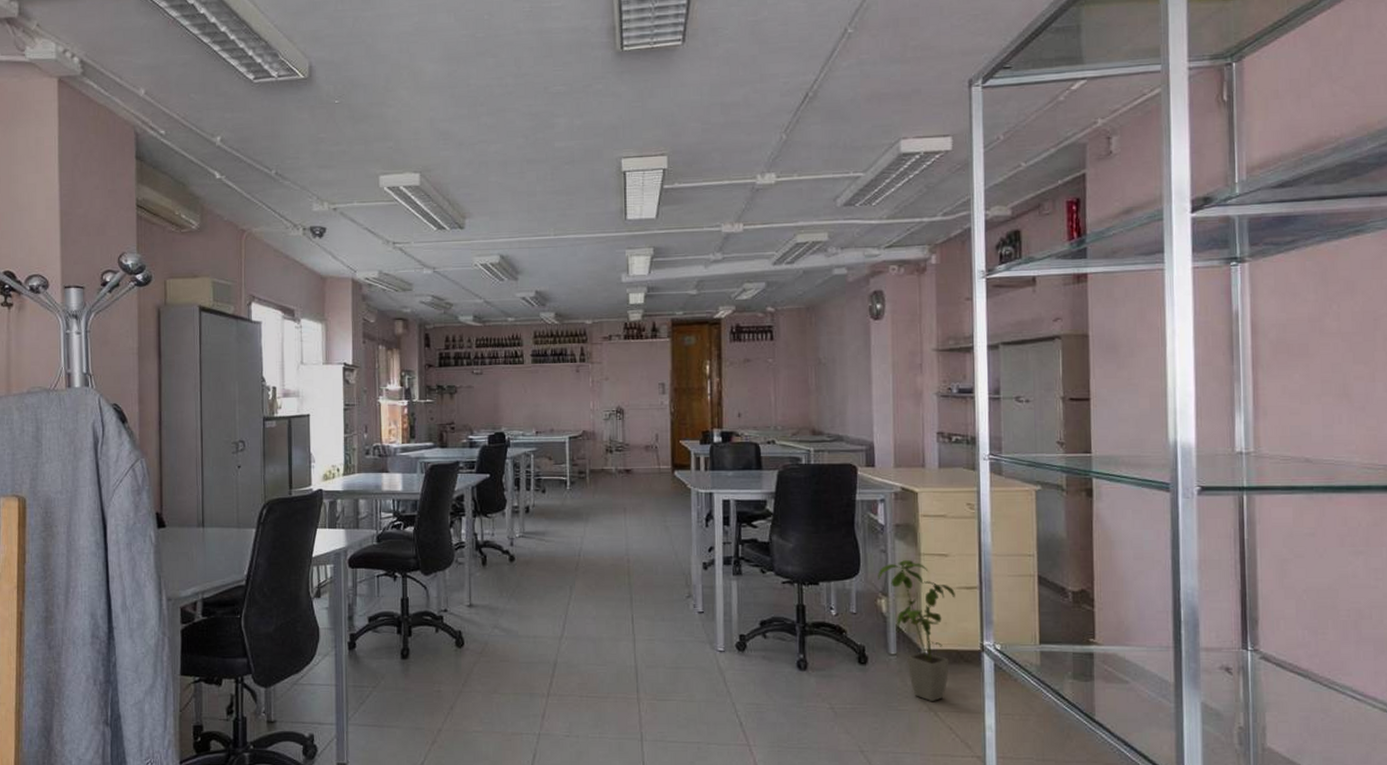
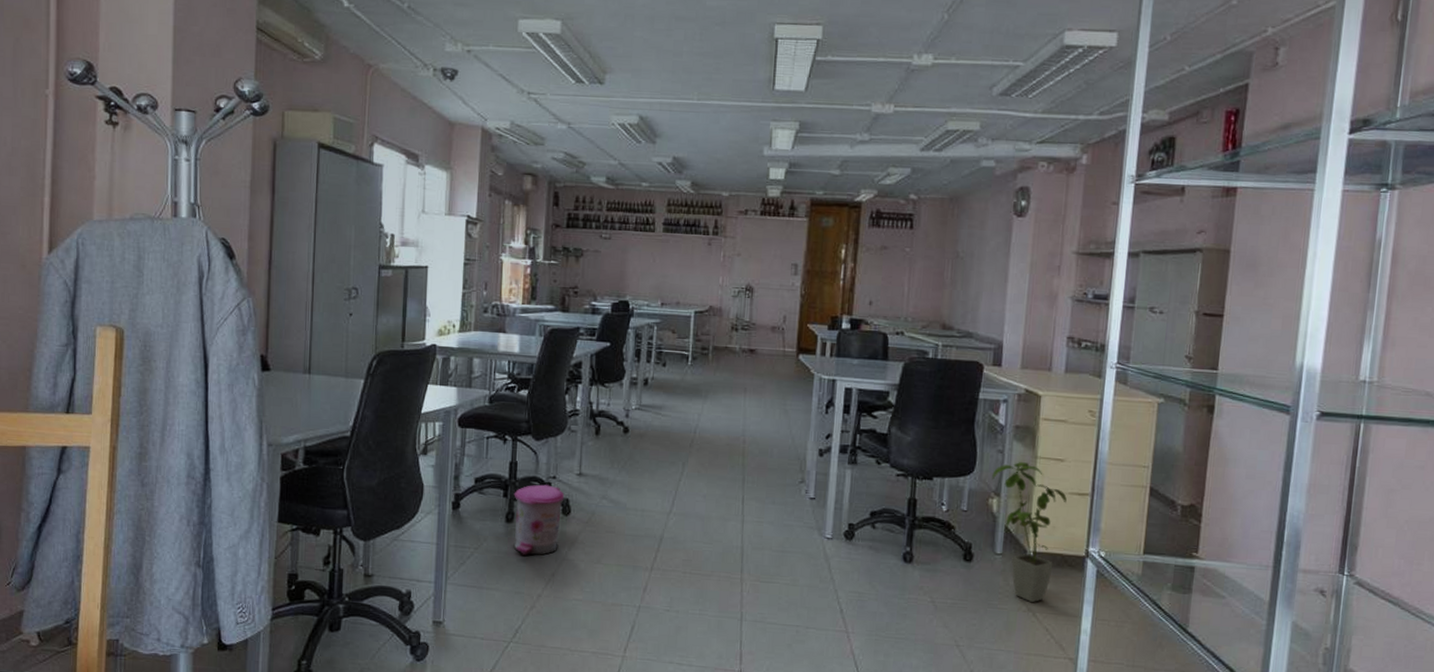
trash can: none [407,618,457,690] -> present [514,484,565,556]

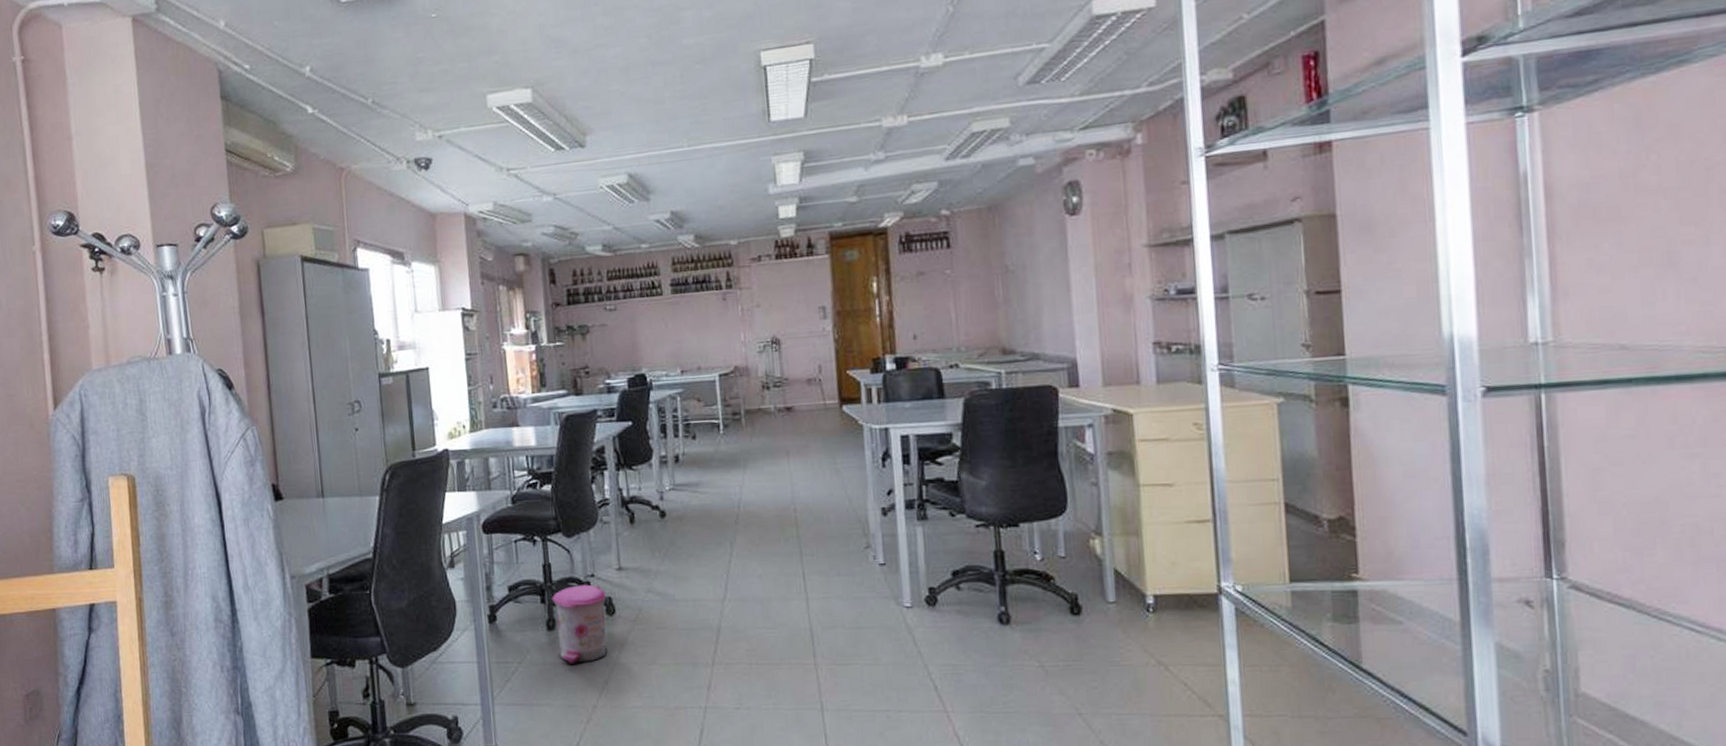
house plant: present [992,462,1067,603] -> none [1089,493,1184,655]

